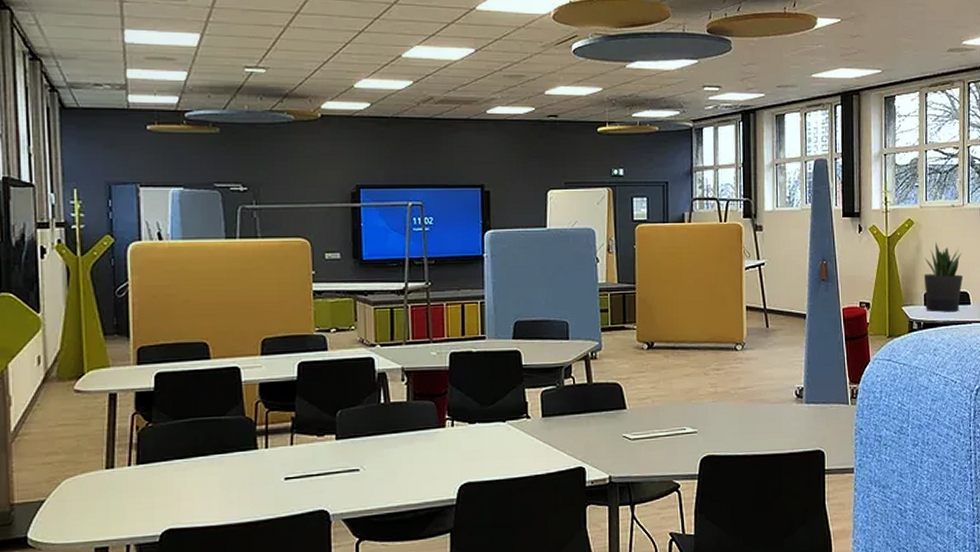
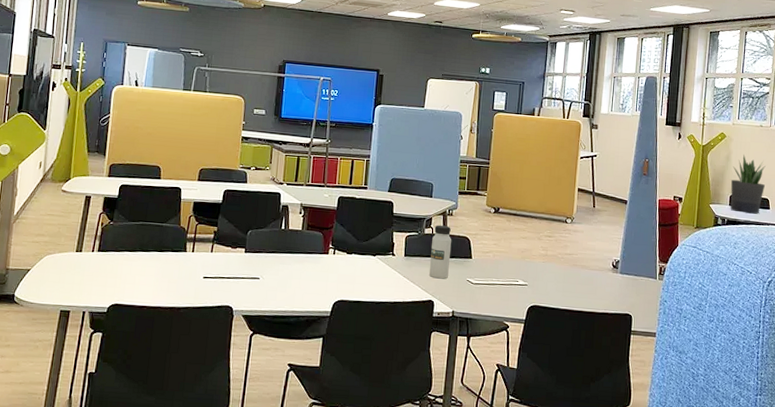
water bottle: none [575,372,600,440] -> present [429,224,452,279]

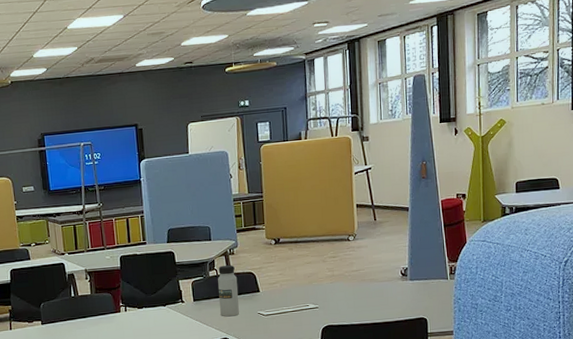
planter: present [730,154,766,214] -> none [515,137,552,198]

